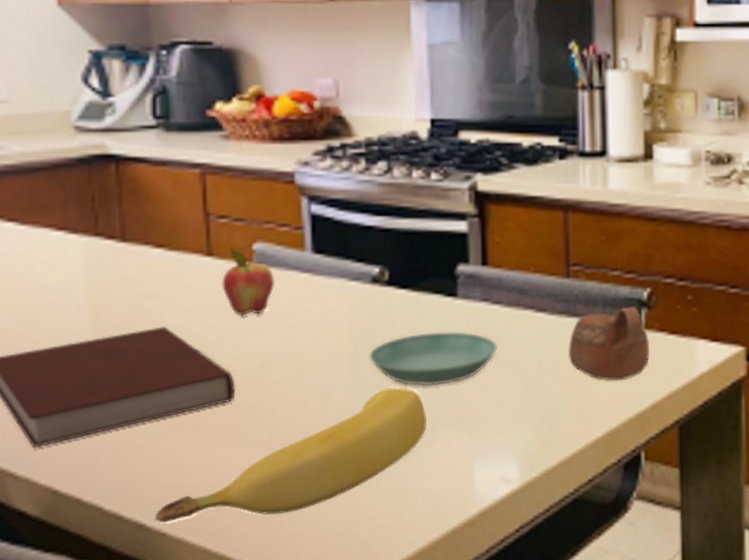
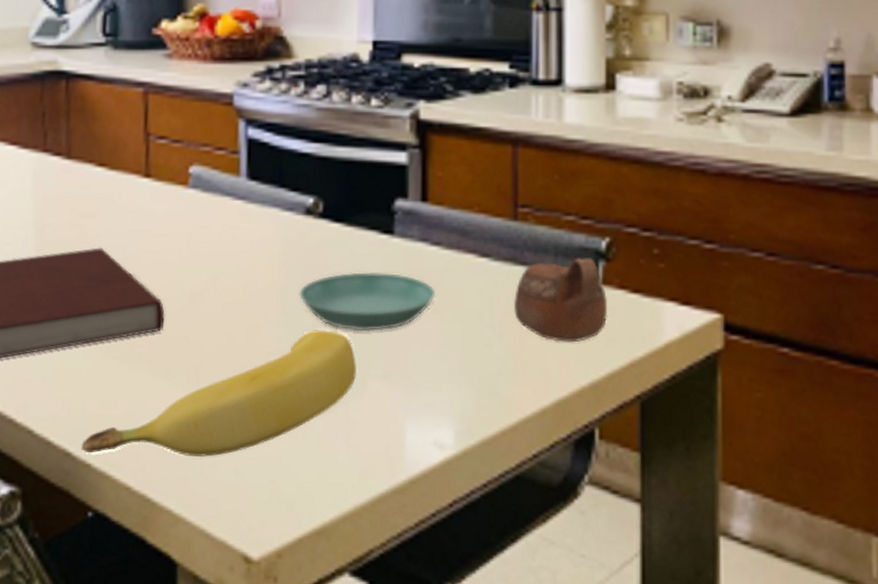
fruit: present [222,248,276,316] -> none [157,170,210,242]

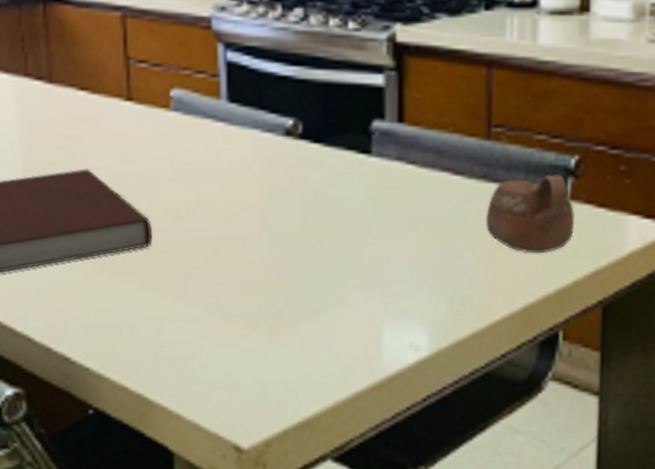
banana: present [81,330,356,457] -> none [79,244,336,360]
saucer: present [299,271,436,332] -> none [281,189,412,246]

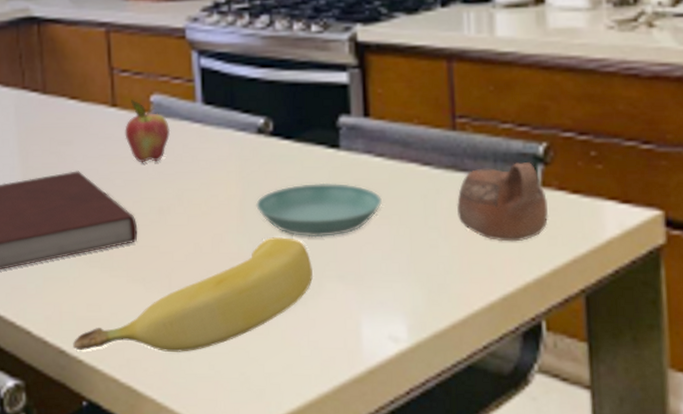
banana: none [79,244,336,360] -> present [73,237,313,352]
fruit: none [141,93,192,163] -> present [125,99,171,163]
saucer: none [281,189,412,246] -> present [256,182,383,238]

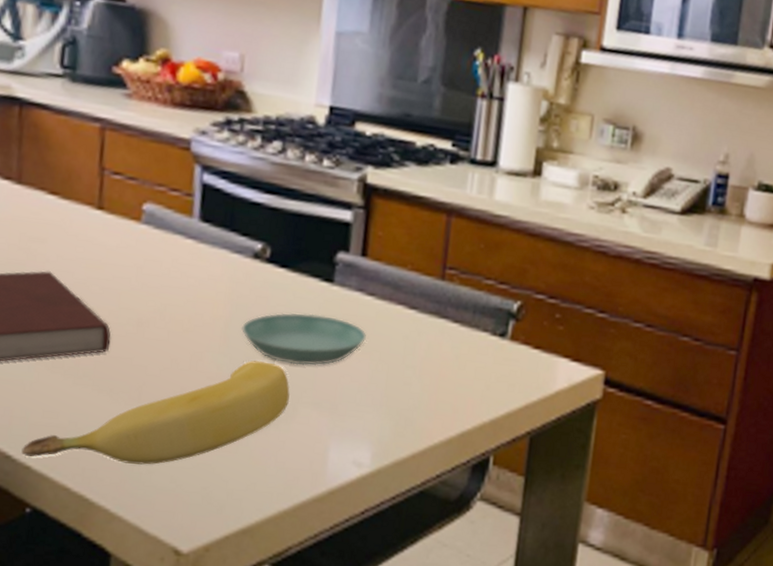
fruit: present [125,99,171,163] -> none [108,205,161,273]
cup: present [456,162,549,242] -> none [433,316,513,386]

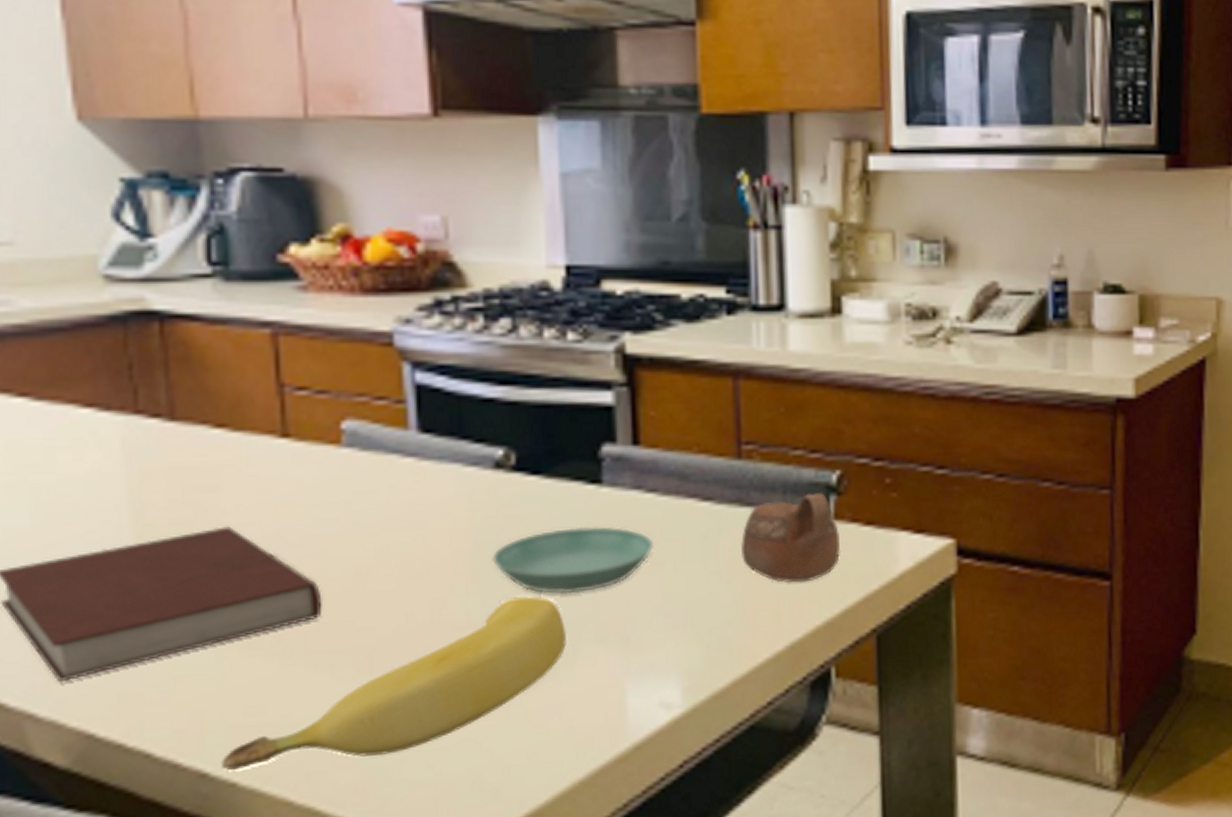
cup: none [433,316,513,386] -> present [740,493,841,584]

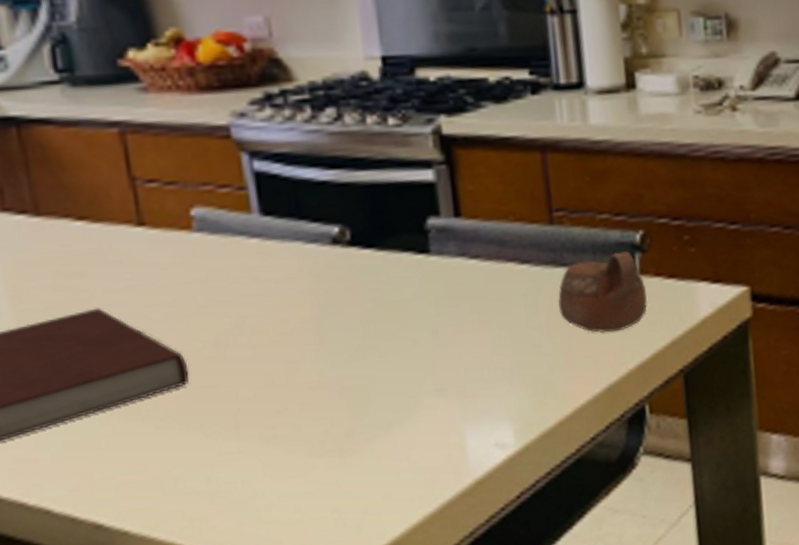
banana: present [221,596,566,770] -> none [113,356,409,521]
saucer: present [492,526,655,595] -> none [336,290,481,354]

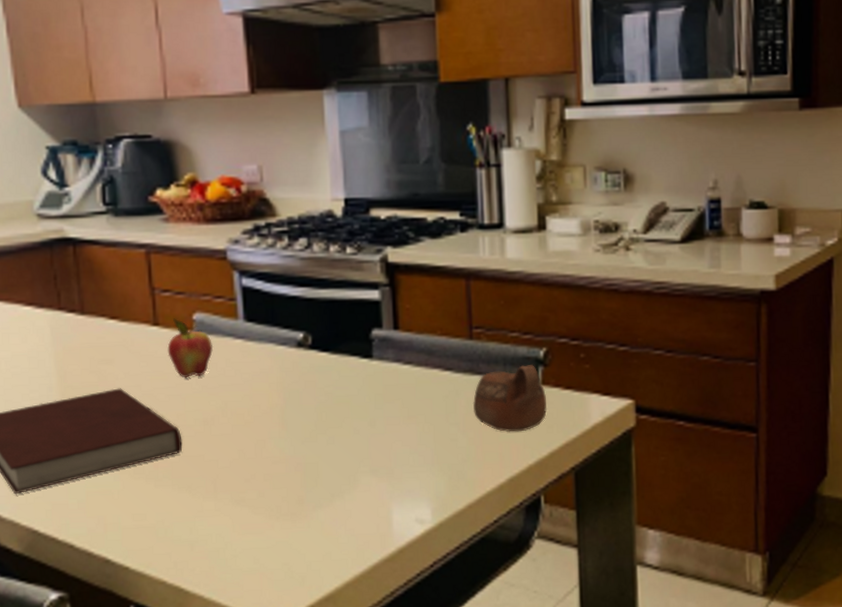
fruit: none [159,215,221,291] -> present [167,318,214,378]

